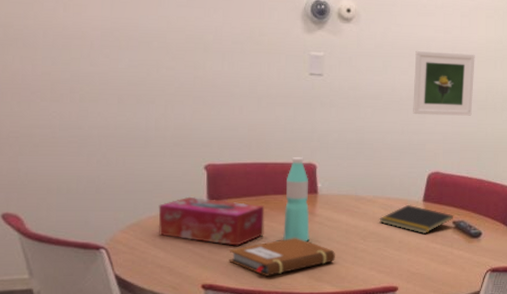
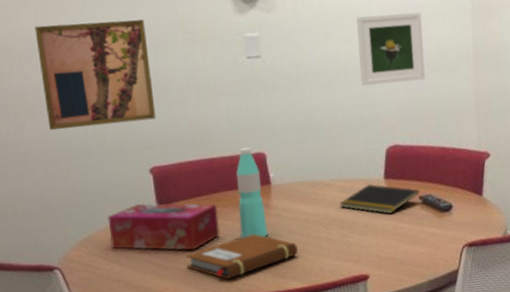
wall art: none [109,17,217,120] -> present [34,19,156,131]

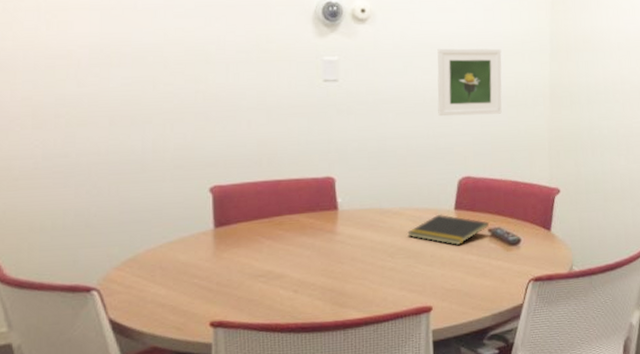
wall art: present [34,19,156,131] -> none [98,33,222,142]
tissue box: present [107,203,220,251] -> none [158,223,279,275]
notebook: present [185,234,298,279] -> none [240,261,361,307]
water bottle: present [236,146,268,238] -> none [300,170,331,264]

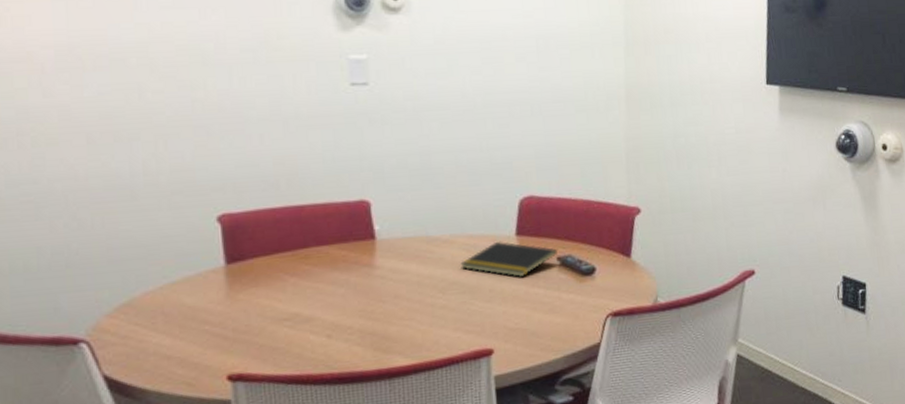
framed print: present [437,48,502,117] -> none [488,41,569,125]

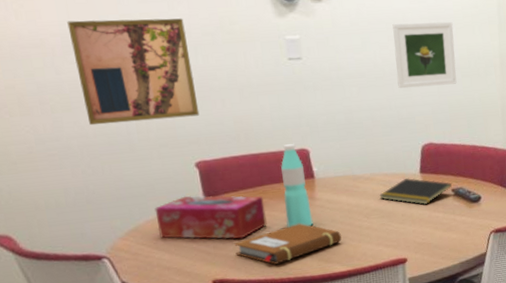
wall art: none [65,29,229,165] -> present [67,18,200,126]
tissue box: none [157,259,307,320] -> present [154,195,267,240]
notebook: none [261,299,407,355] -> present [234,223,342,264]
water bottle: none [332,192,370,305] -> present [281,143,313,227]
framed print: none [488,41,569,125] -> present [392,21,457,89]

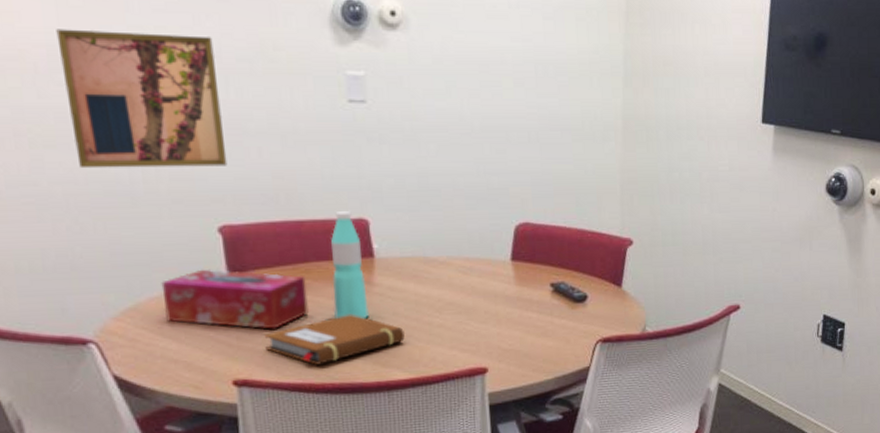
notepad: present [379,177,452,205] -> none [457,265,552,302]
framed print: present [392,21,457,89] -> none [487,66,566,150]

